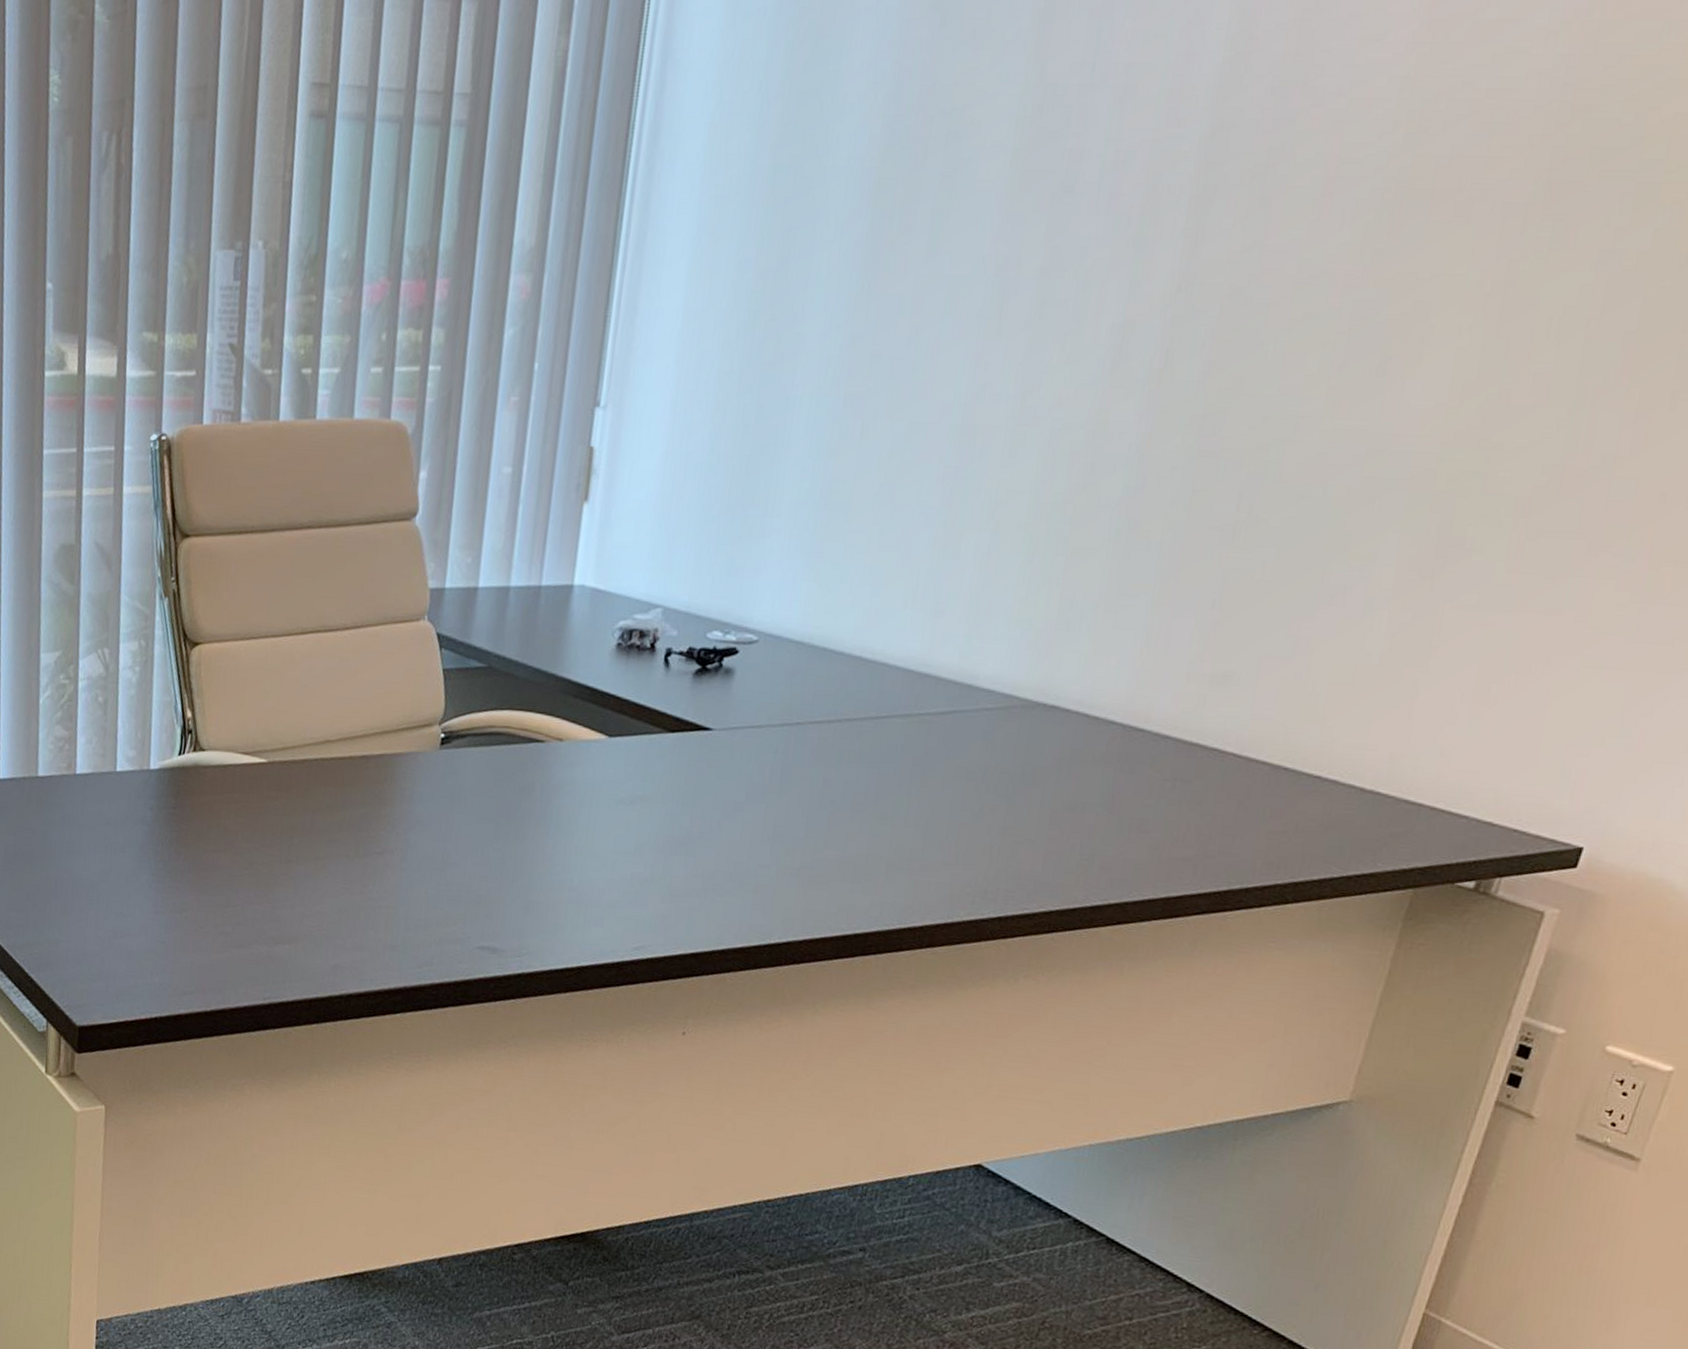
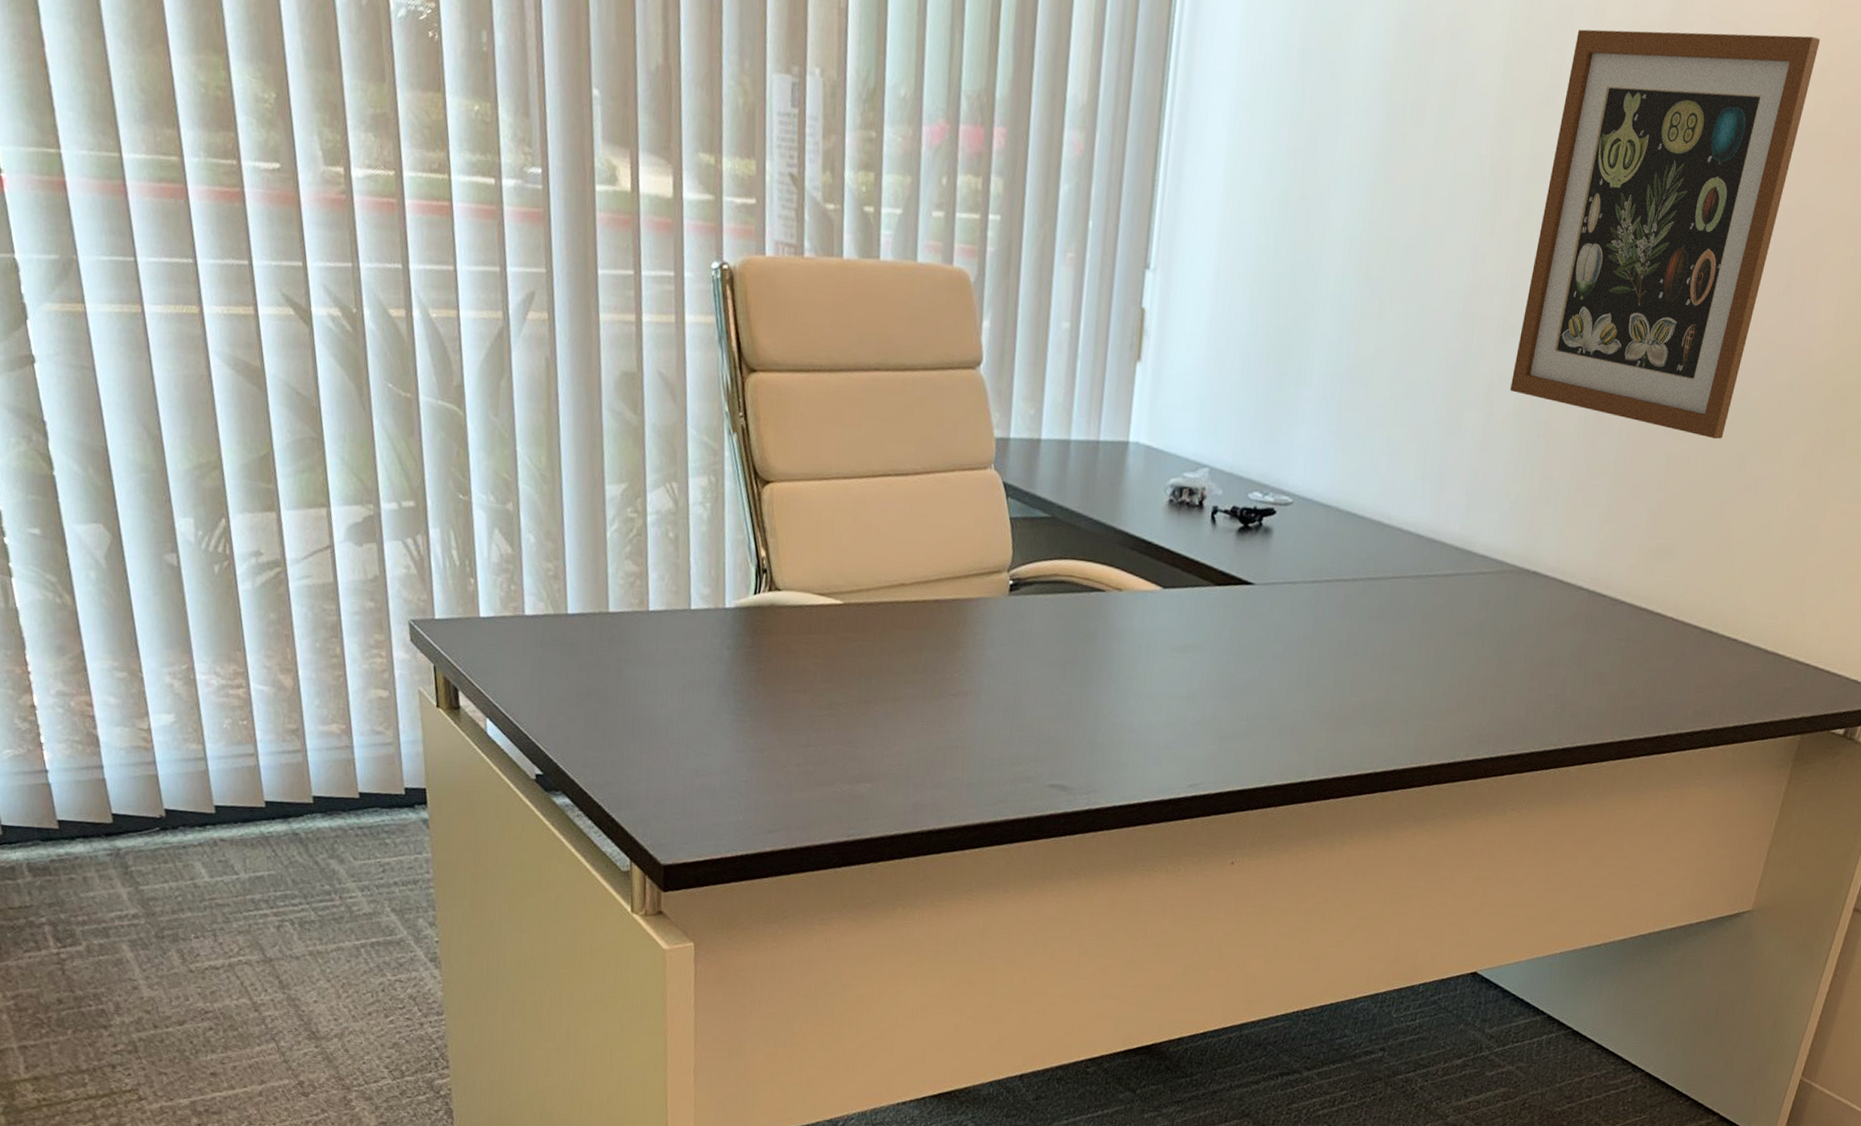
wall art: none [1021,83,1420,545] -> present [1510,29,1821,439]

